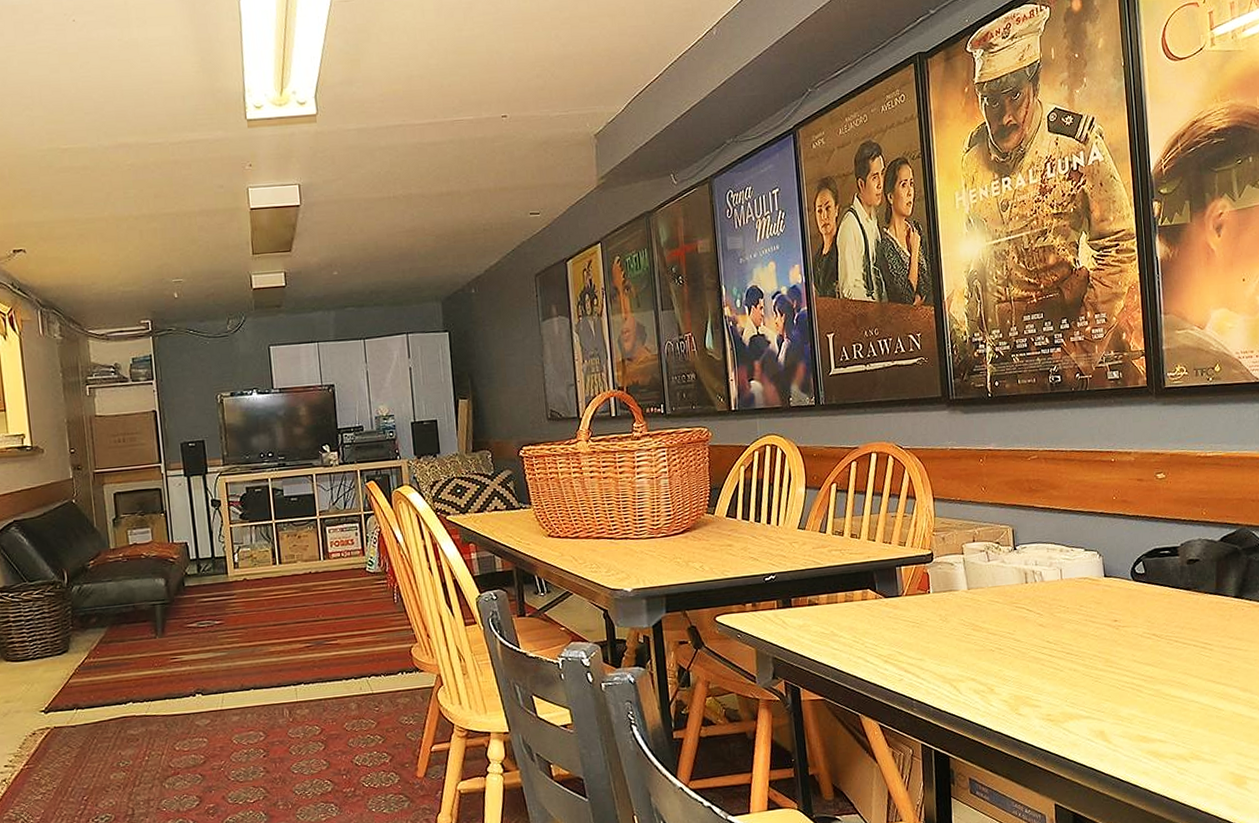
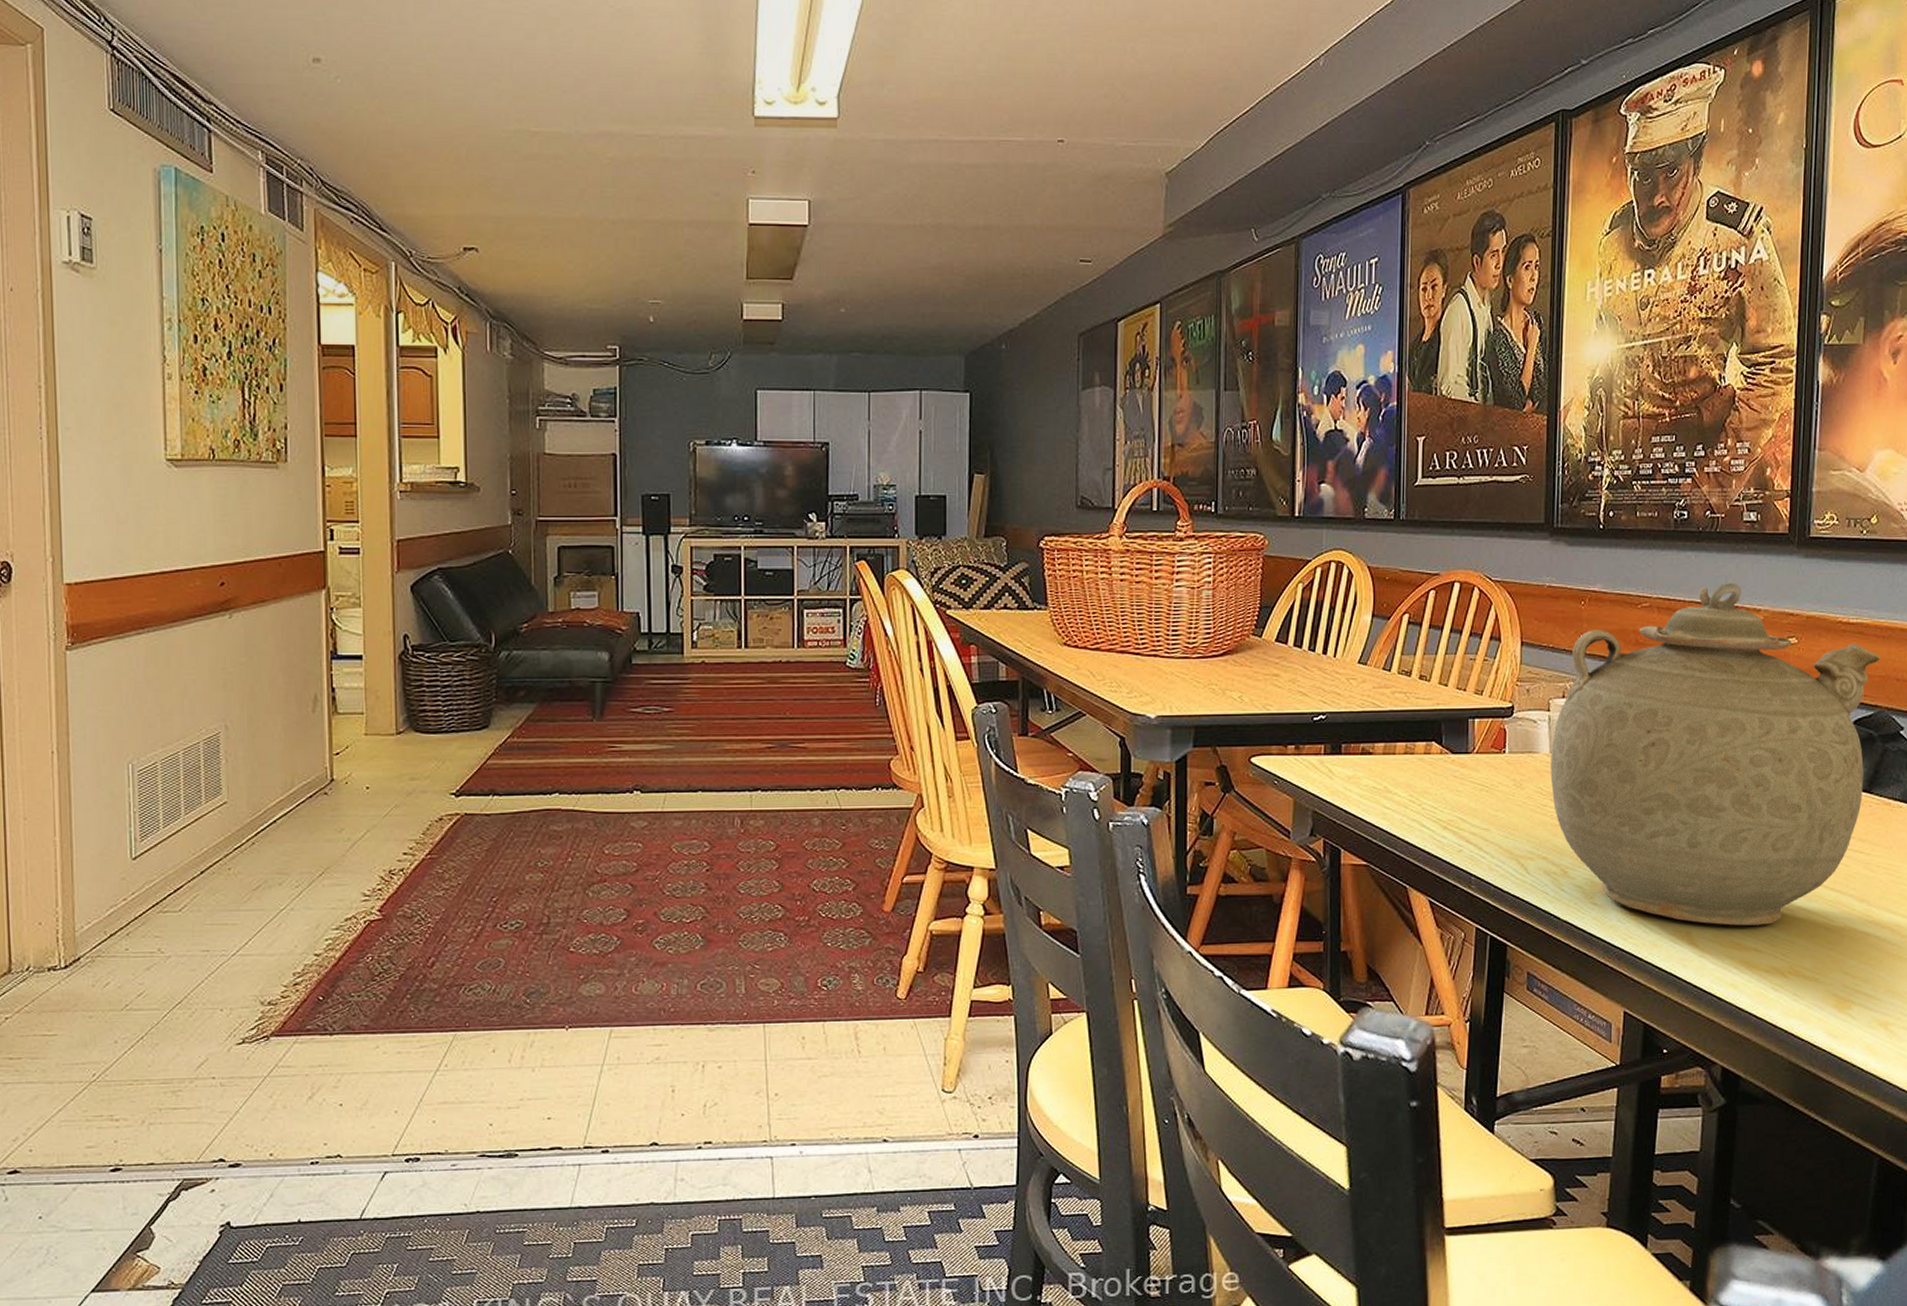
teapot: none [968,431,1237,723] -> present [1550,582,1881,926]

